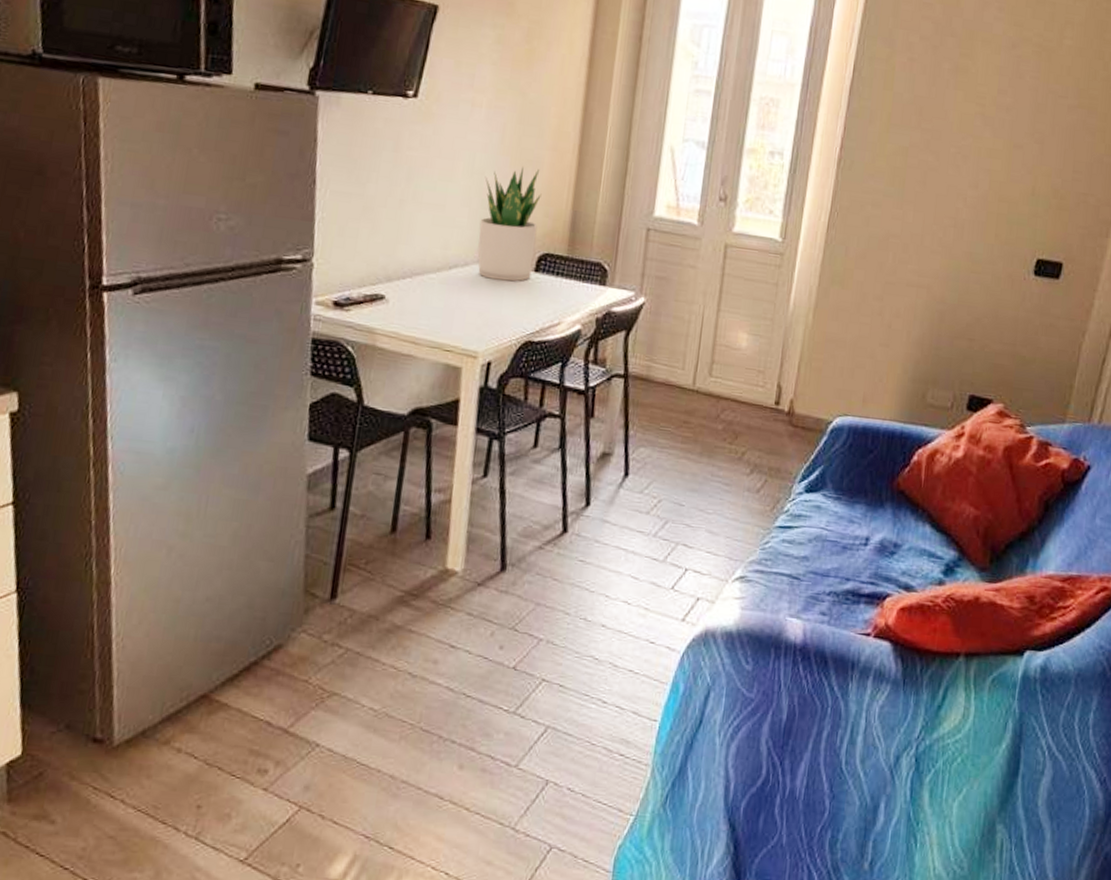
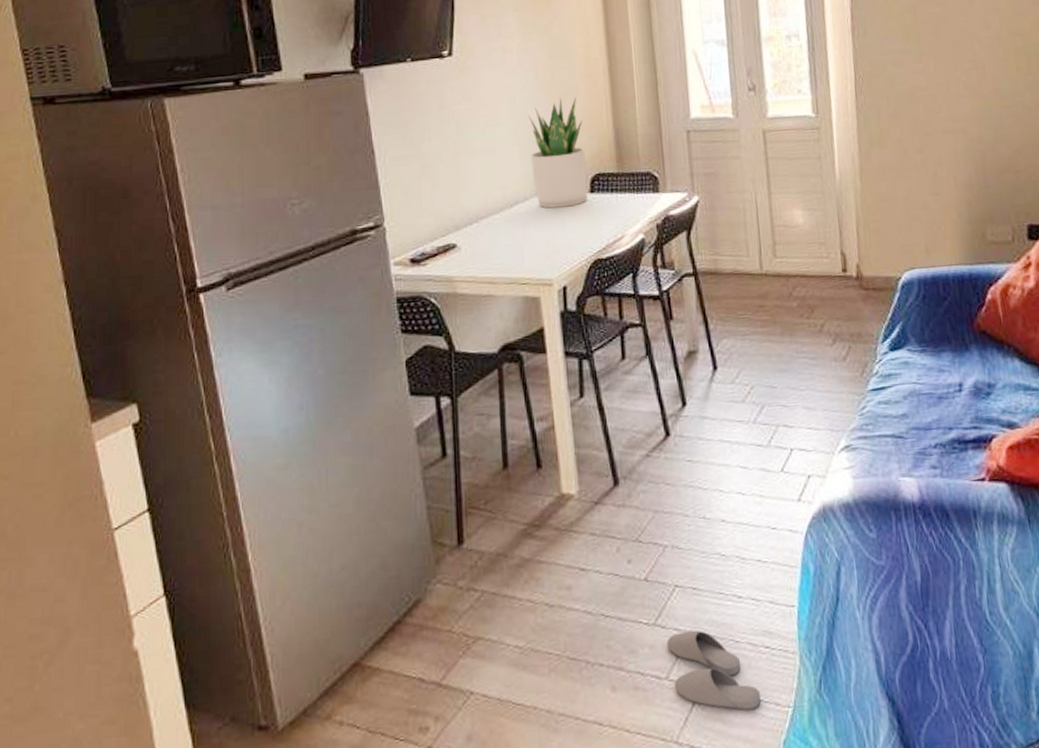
slippers: none [522,725,606,812] -> present [666,630,762,711]

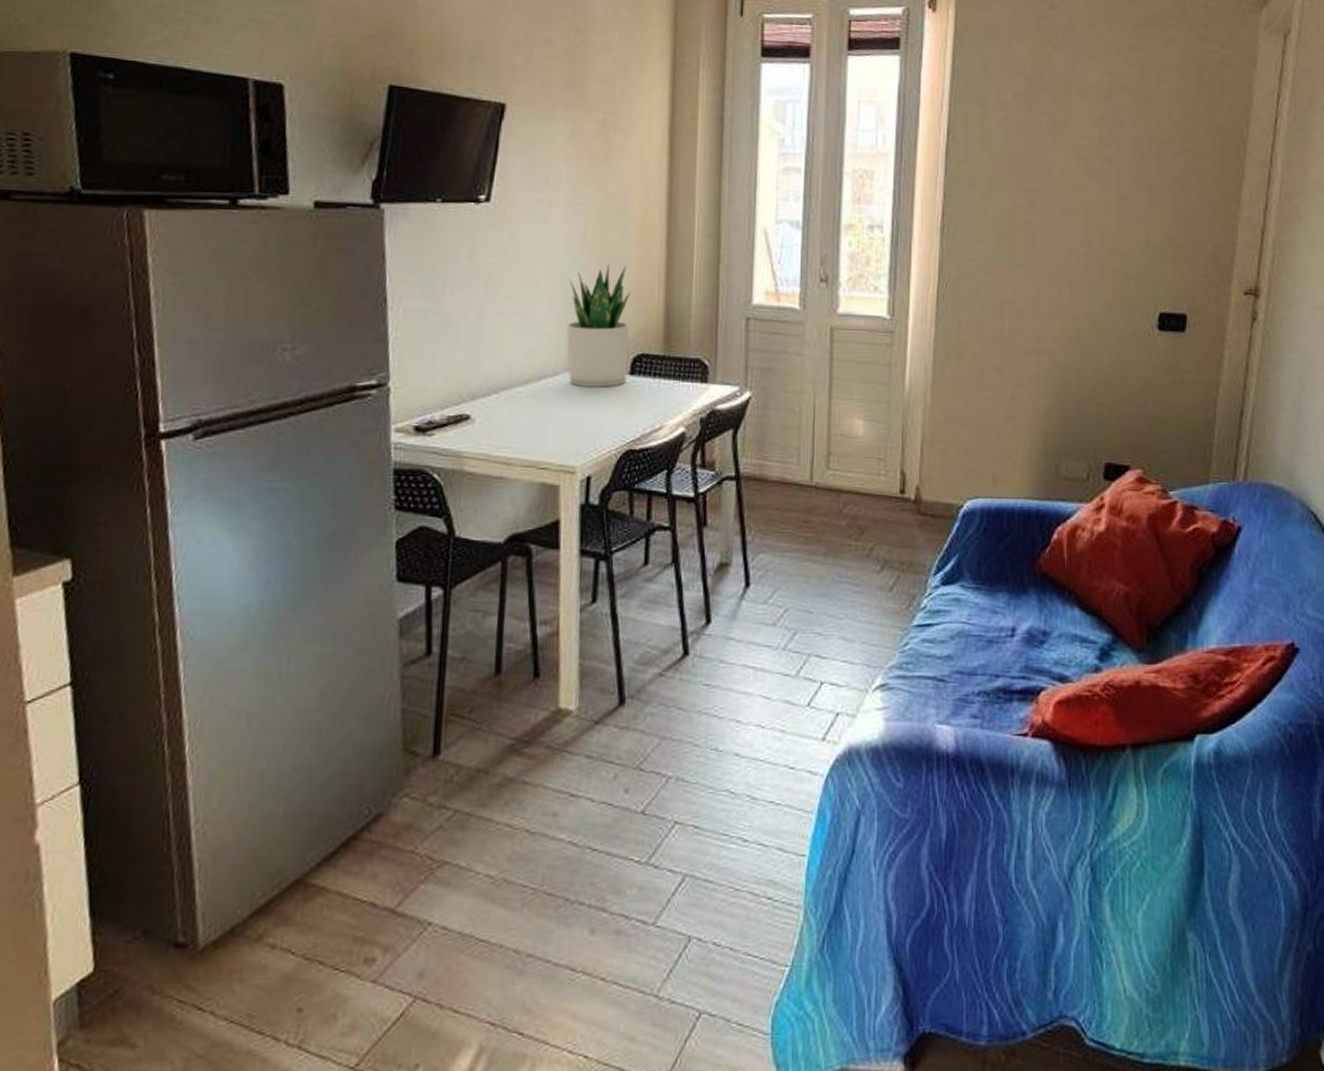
slippers: present [666,630,762,711] -> none [658,873,757,967]

